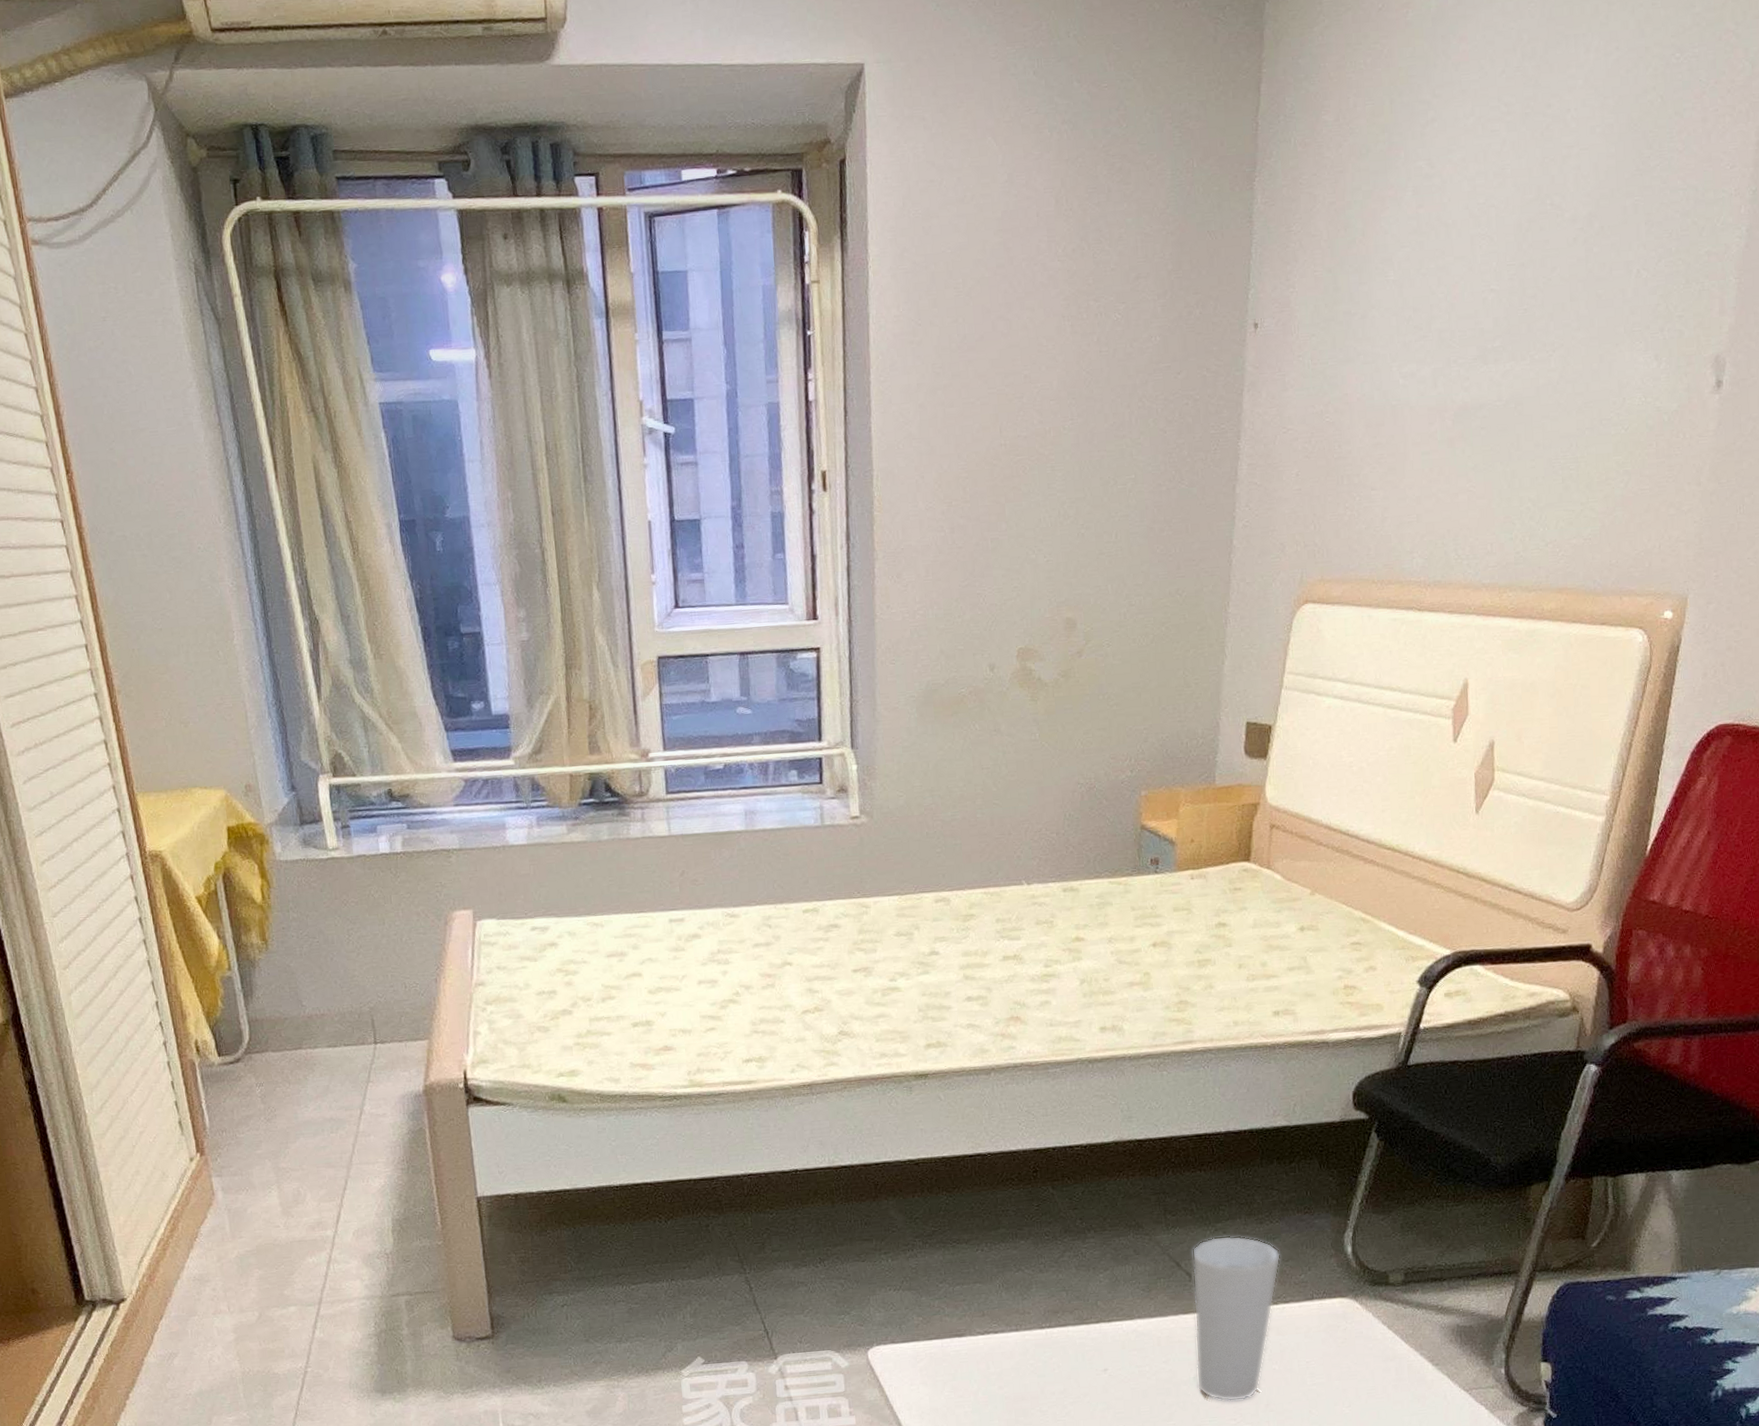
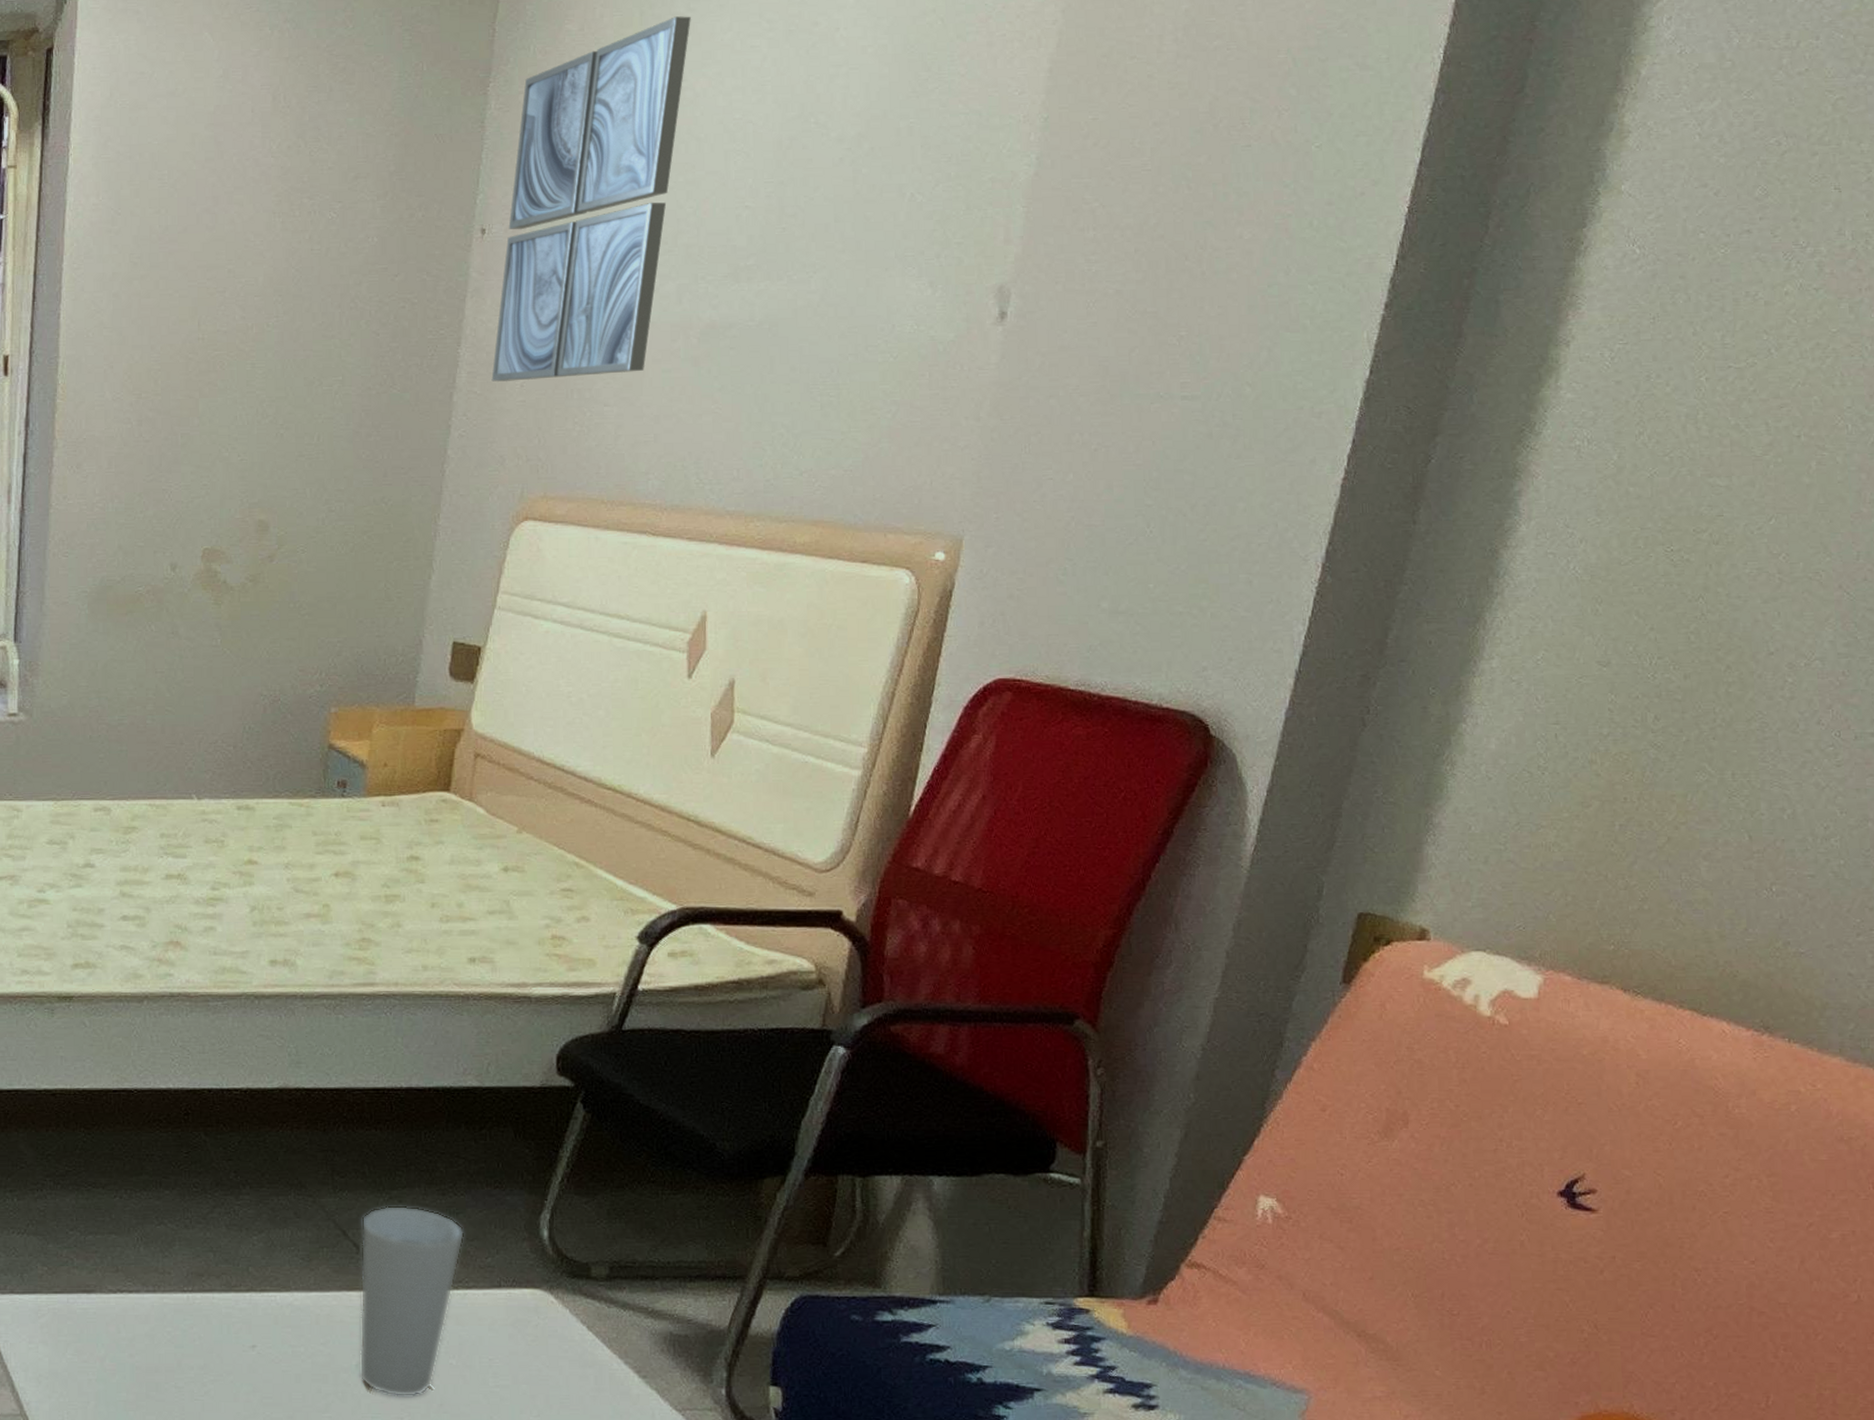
wall art: none [1269,102,1437,472] -> present [491,16,691,382]

